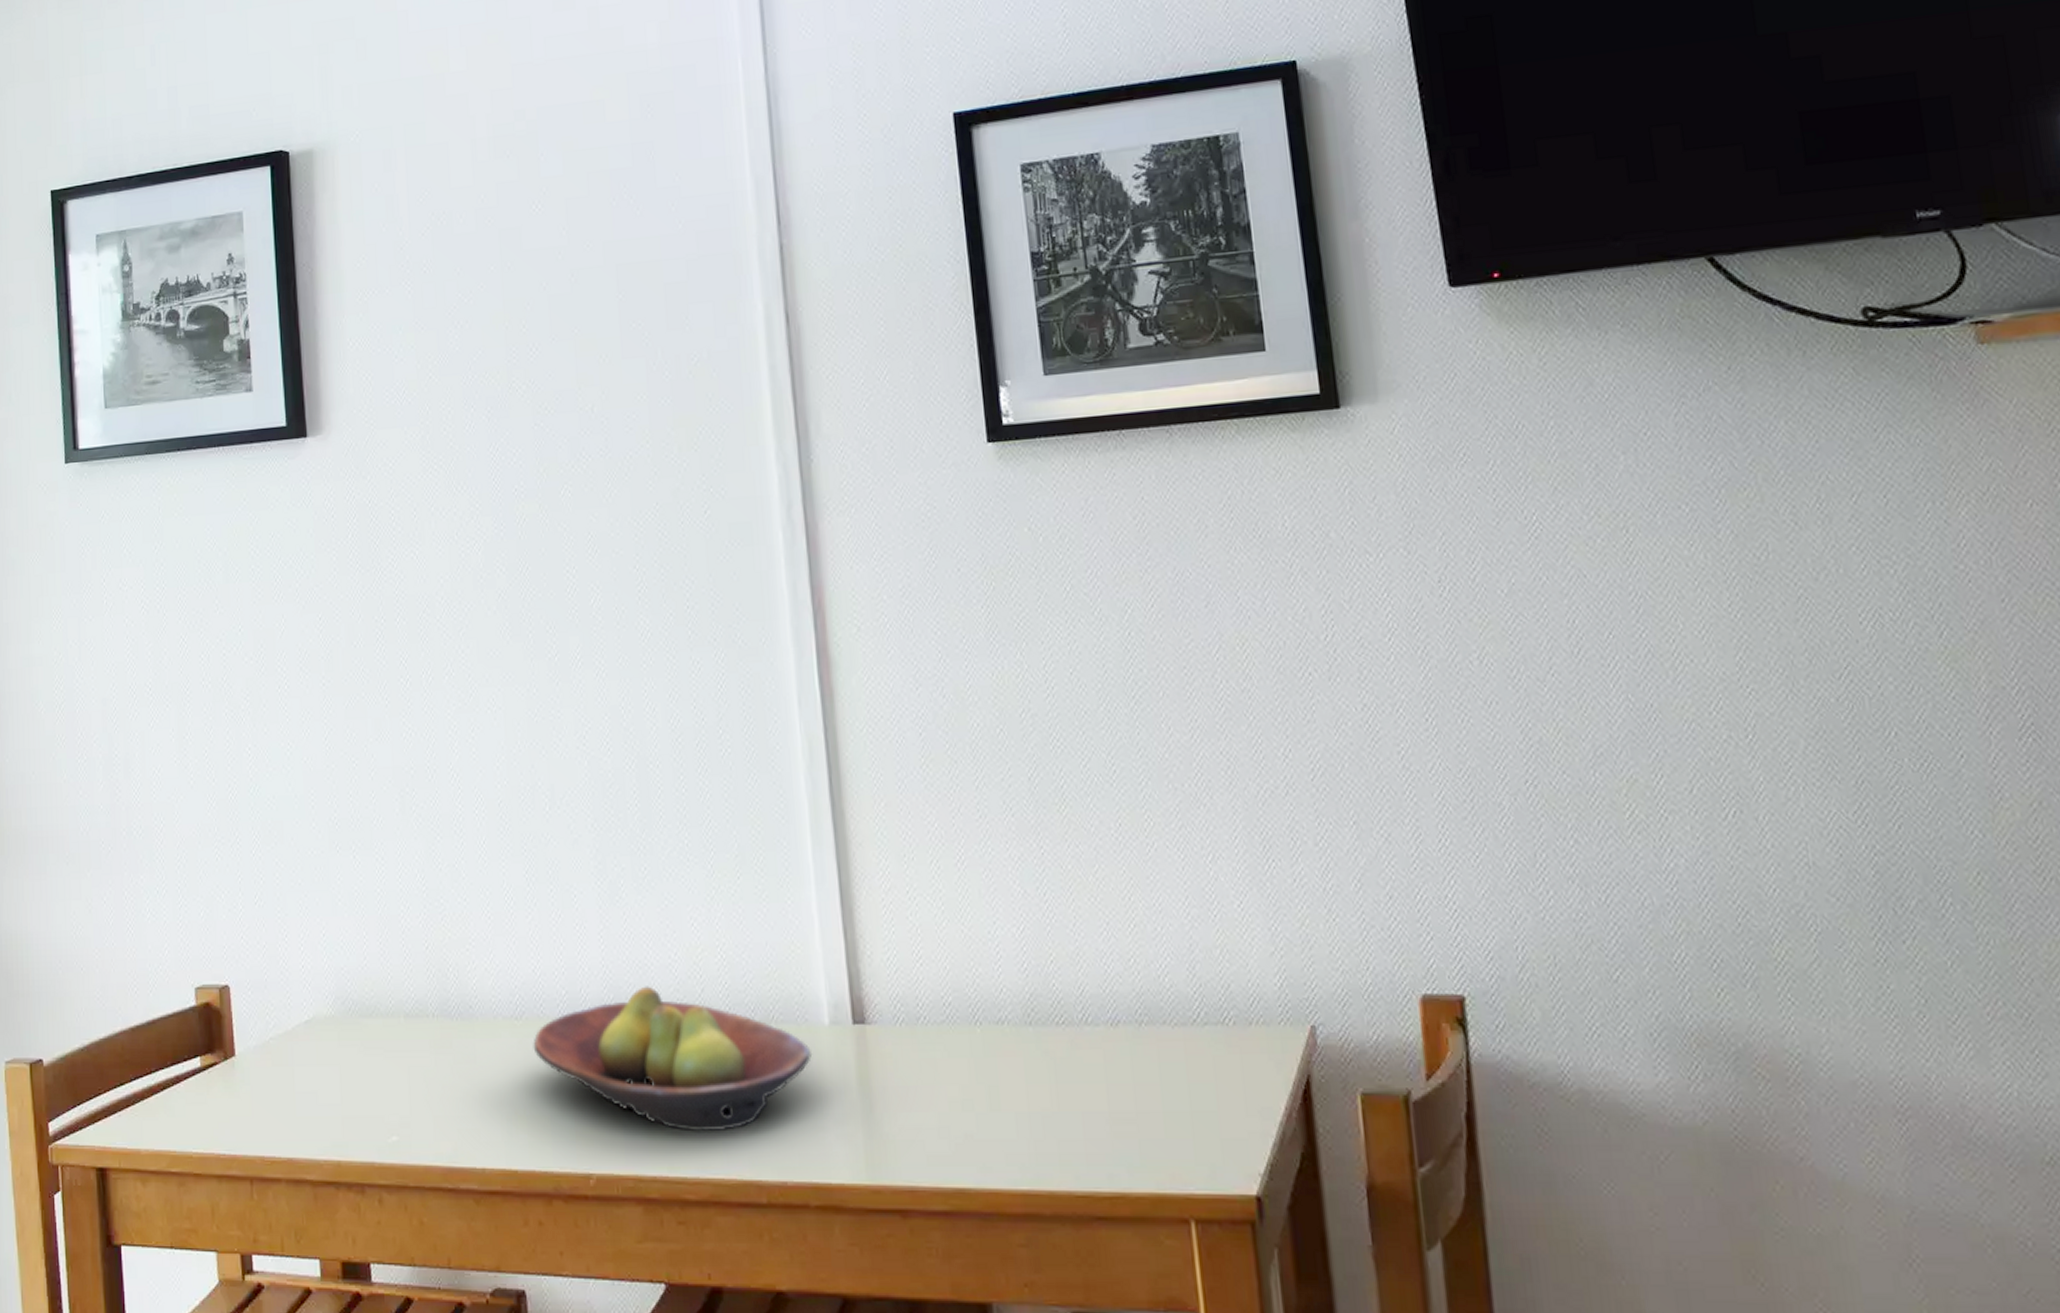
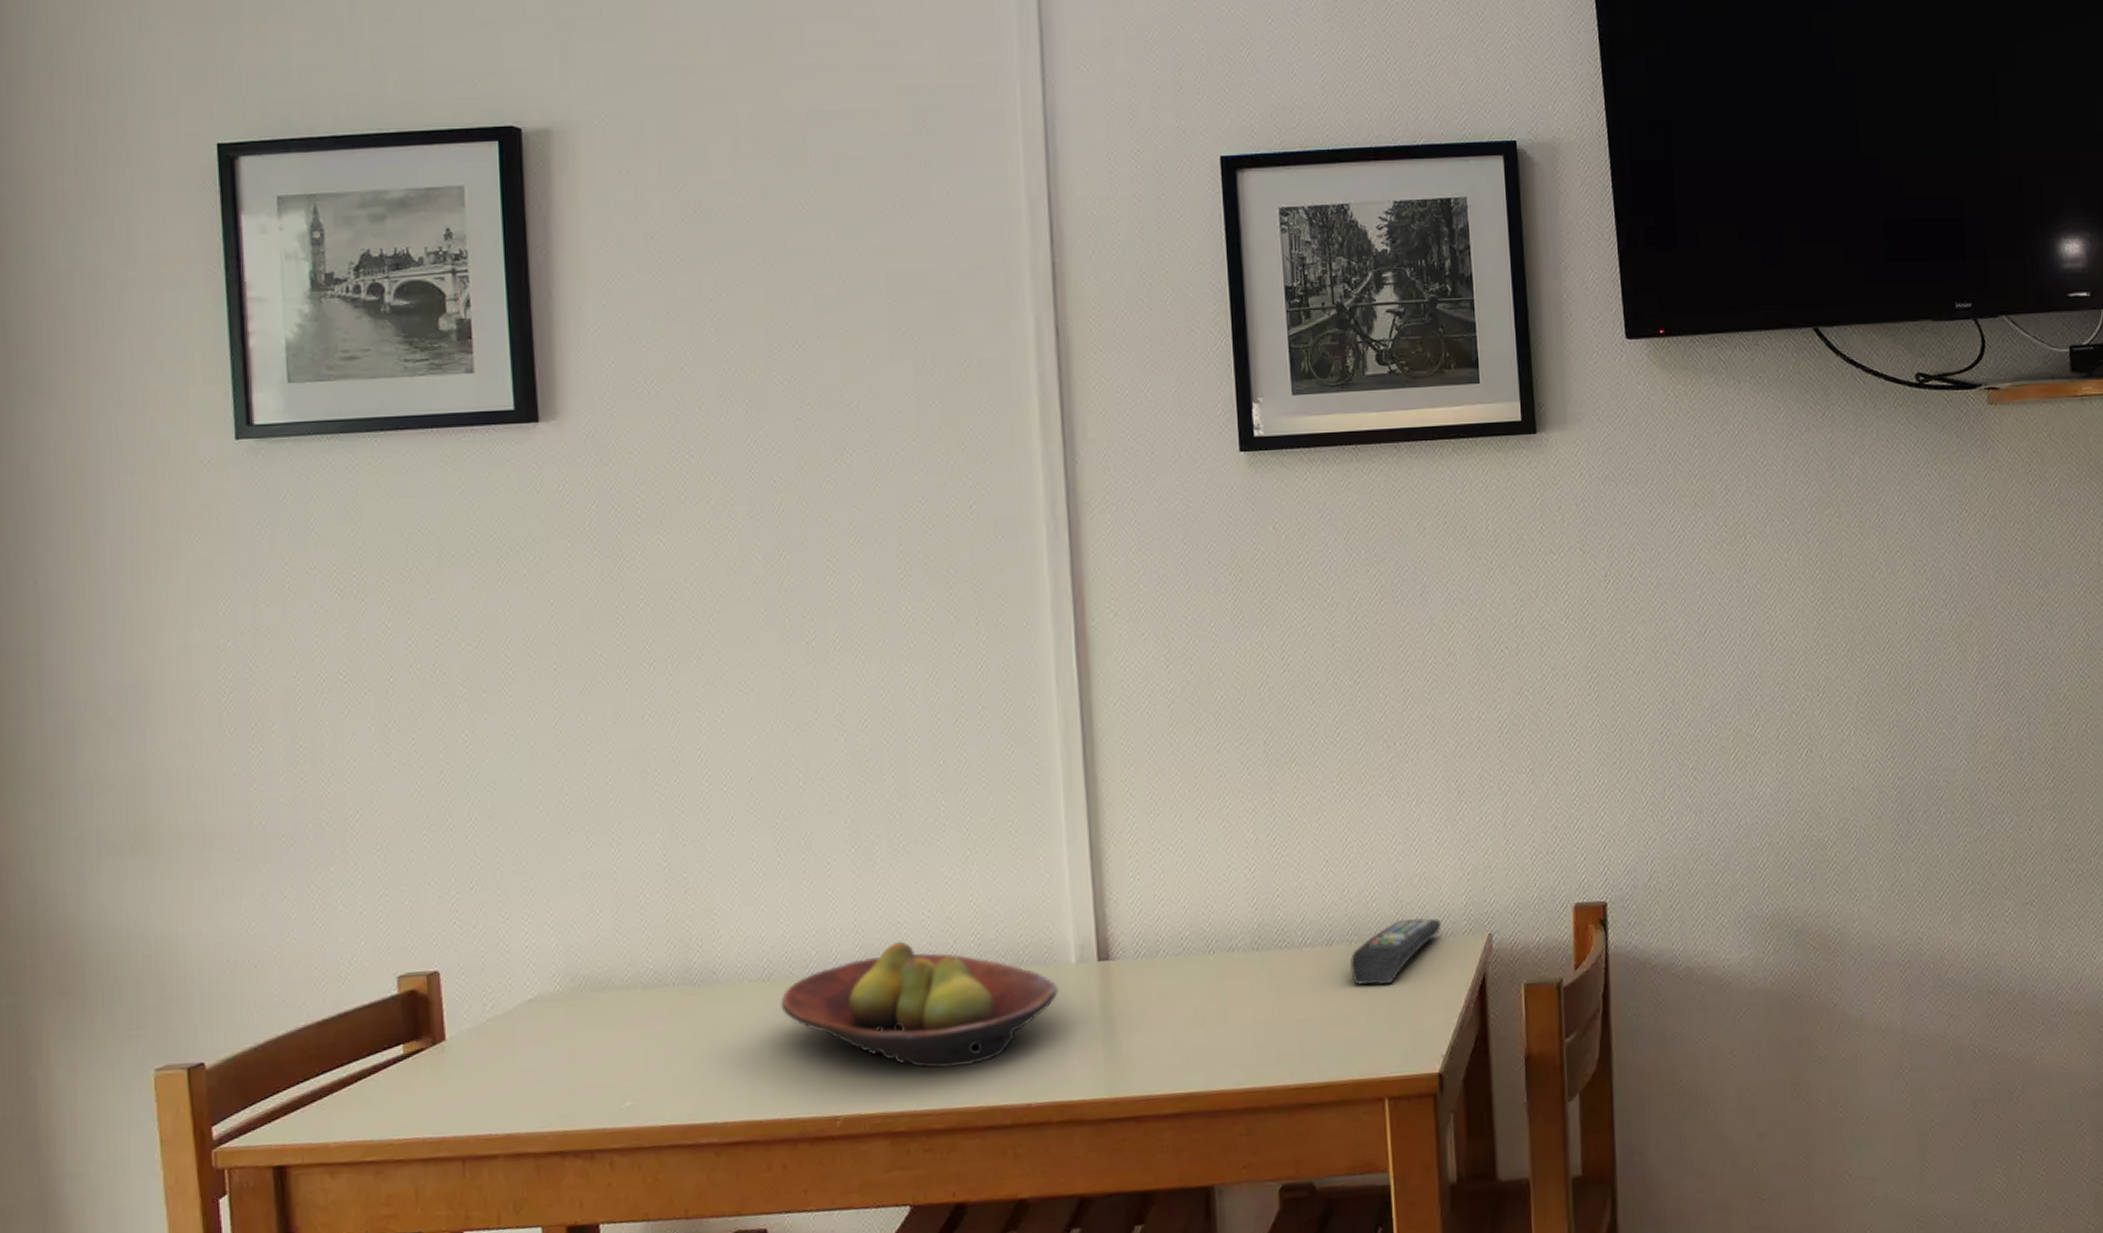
remote control: none [1140,999,1251,1079] -> present [1349,918,1442,986]

